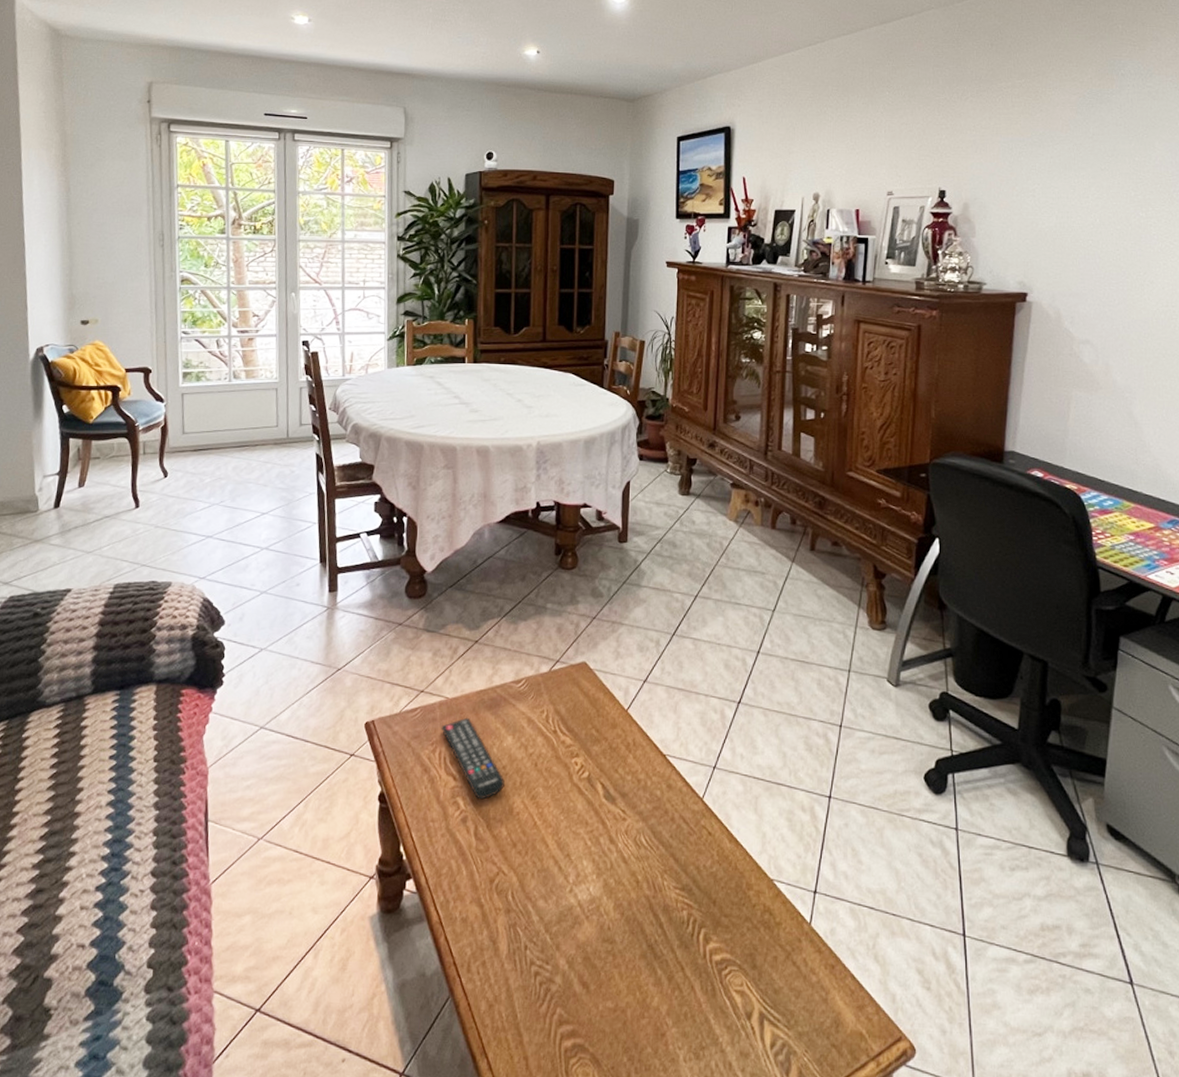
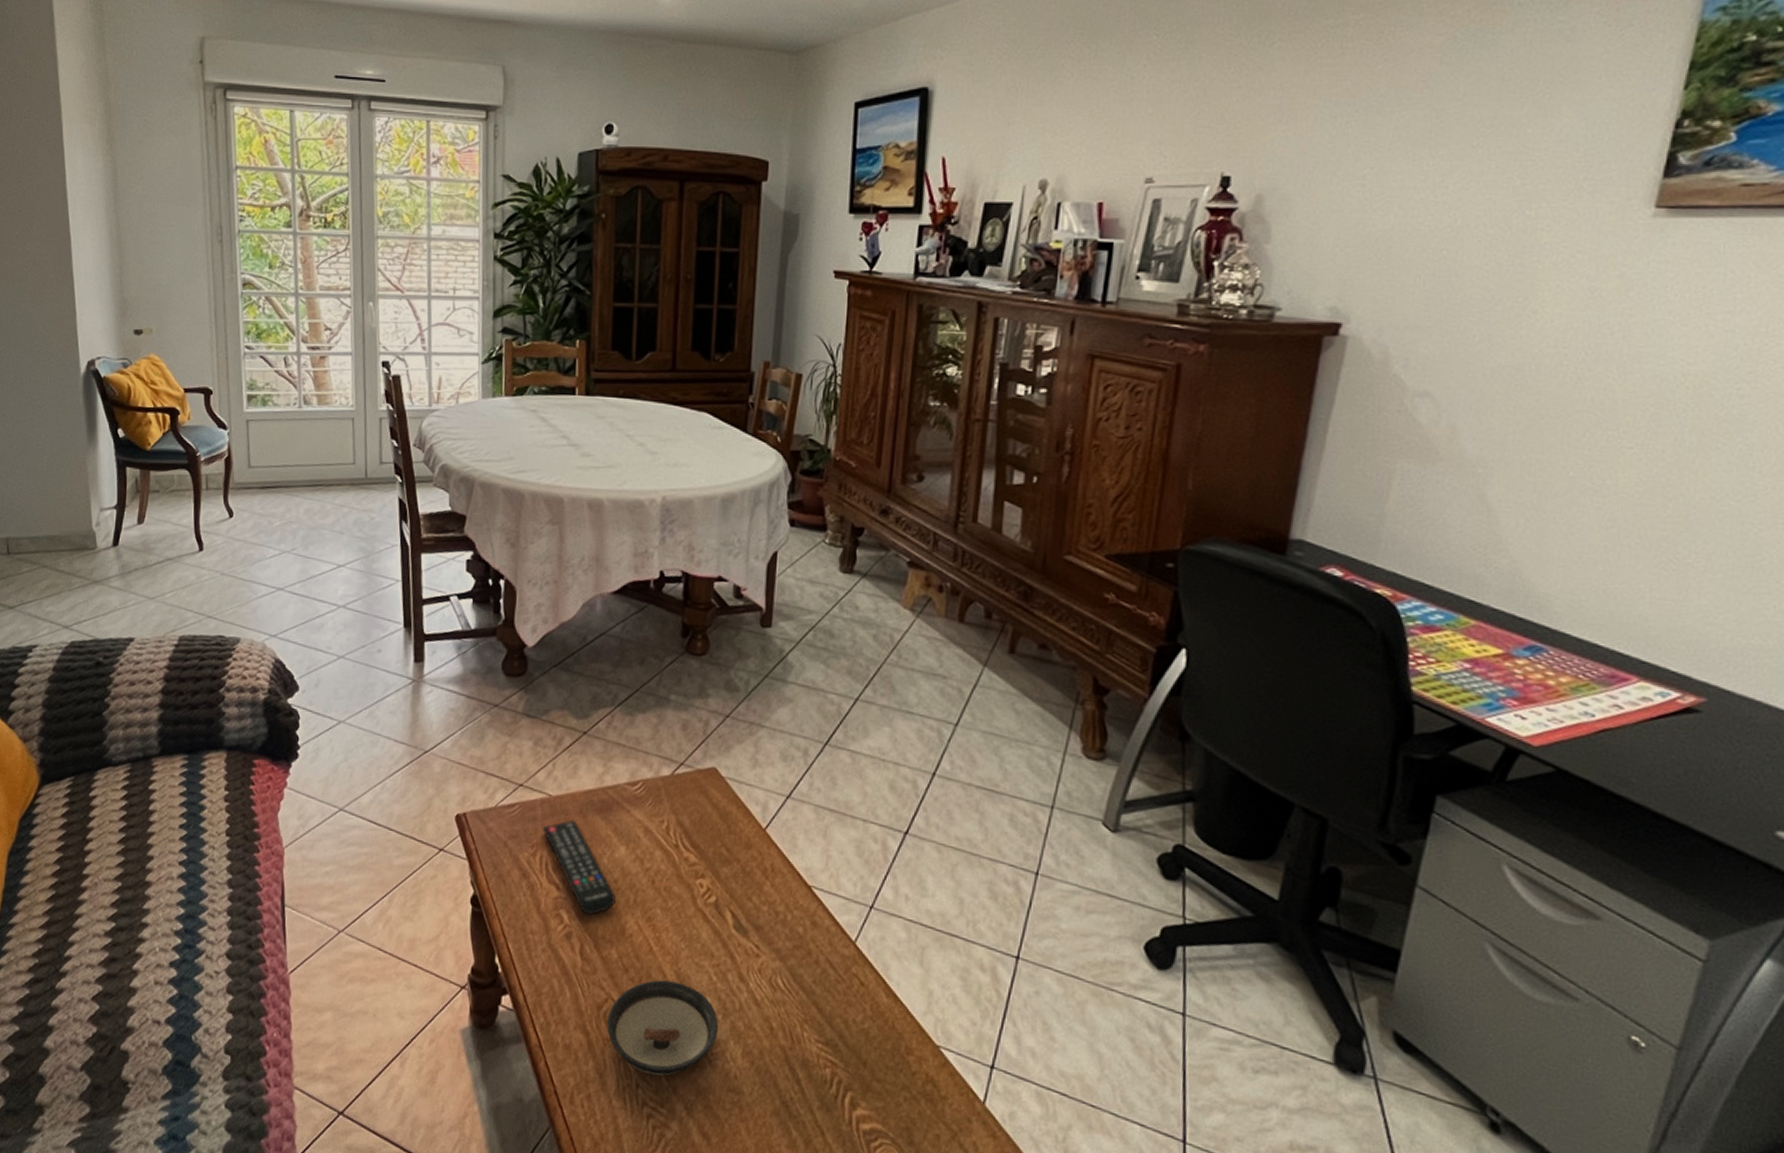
saucer: none [498,850,593,936] -> present [606,979,718,1076]

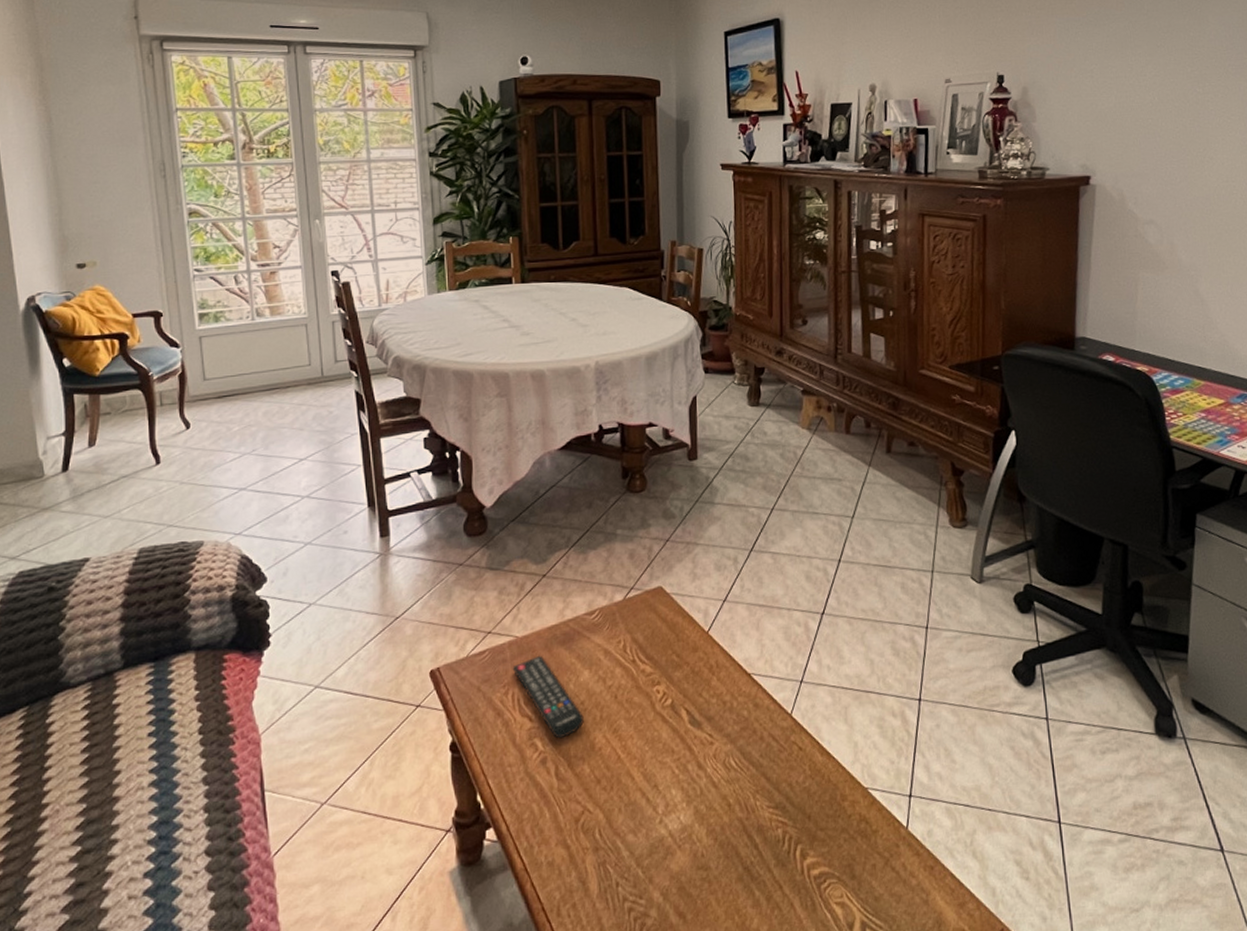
saucer: present [606,979,718,1076] -> none [584,782,684,872]

